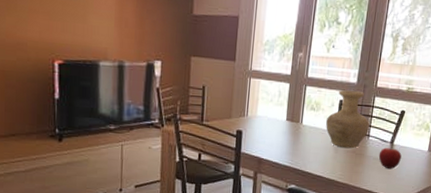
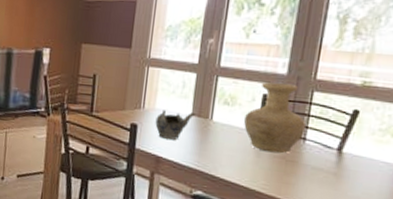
teapot: none [257,117,289,142] -> present [155,110,195,140]
fruit: present [378,146,402,170] -> none [319,153,355,184]

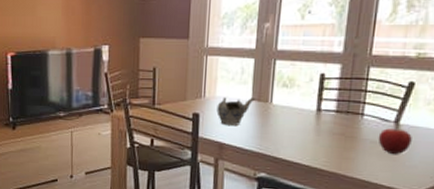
vase: present [244,82,307,154] -> none [303,62,364,131]
fruit: none [319,153,355,184] -> present [378,126,412,155]

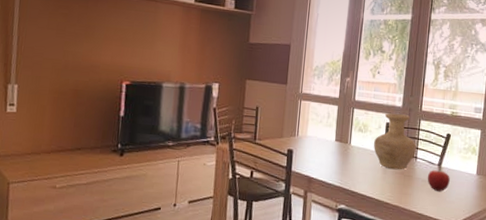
teapot: present [216,97,255,125] -> none [307,137,338,162]
vase: none [303,62,364,131] -> present [374,113,417,170]

